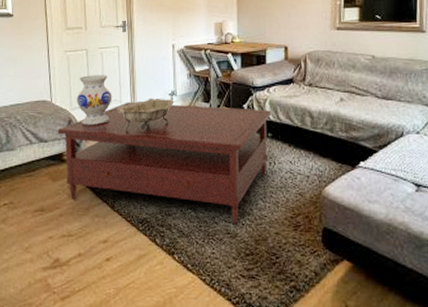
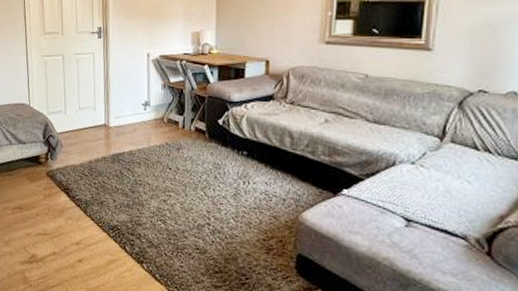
coffee table: present [57,102,272,224] -> none [35,109,249,240]
vase: present [76,74,113,125] -> none [52,80,87,131]
decorative bowl: present [117,98,174,131] -> none [91,107,148,139]

